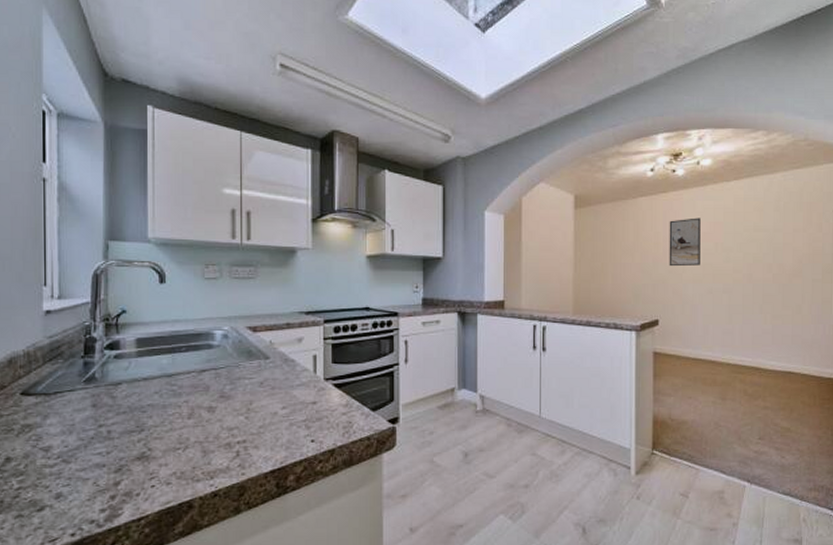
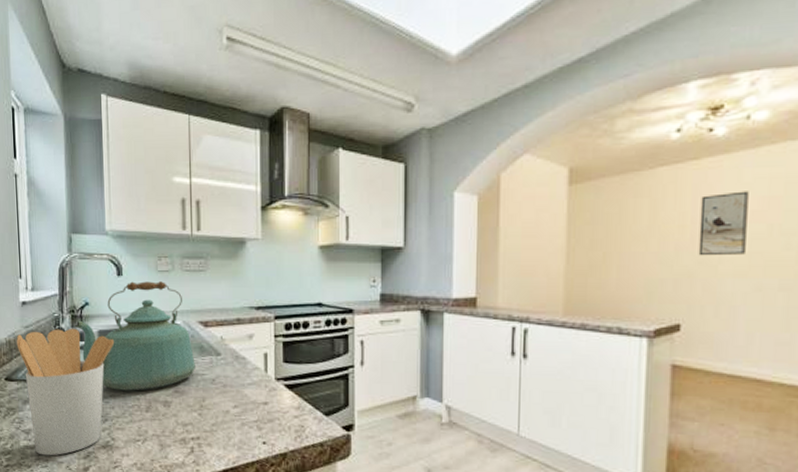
utensil holder: none [37,336,155,474] -> present [16,328,115,456]
kettle: none [108,289,243,399] -> present [74,281,195,391]

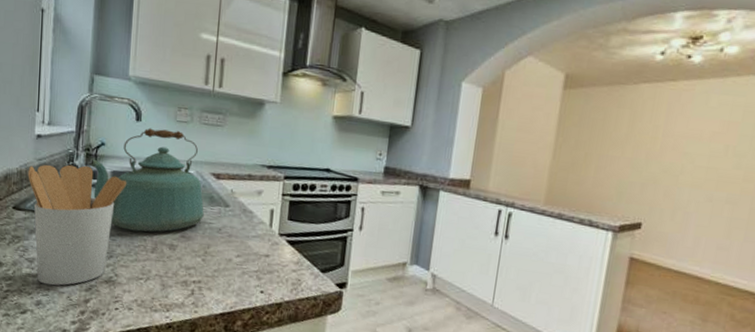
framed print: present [698,191,749,256] -> none [664,113,713,169]

